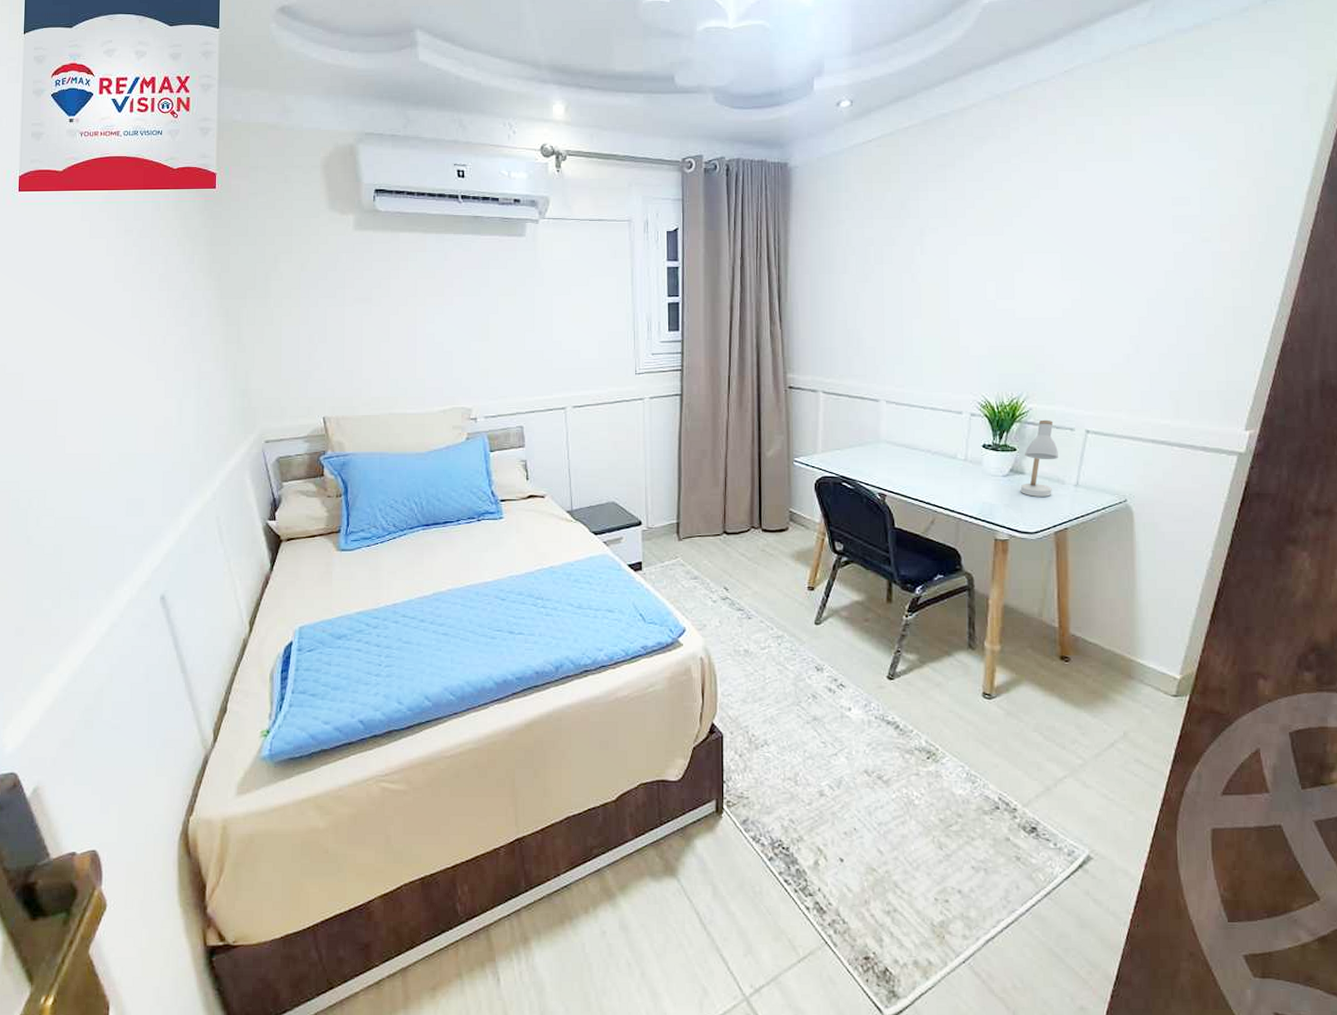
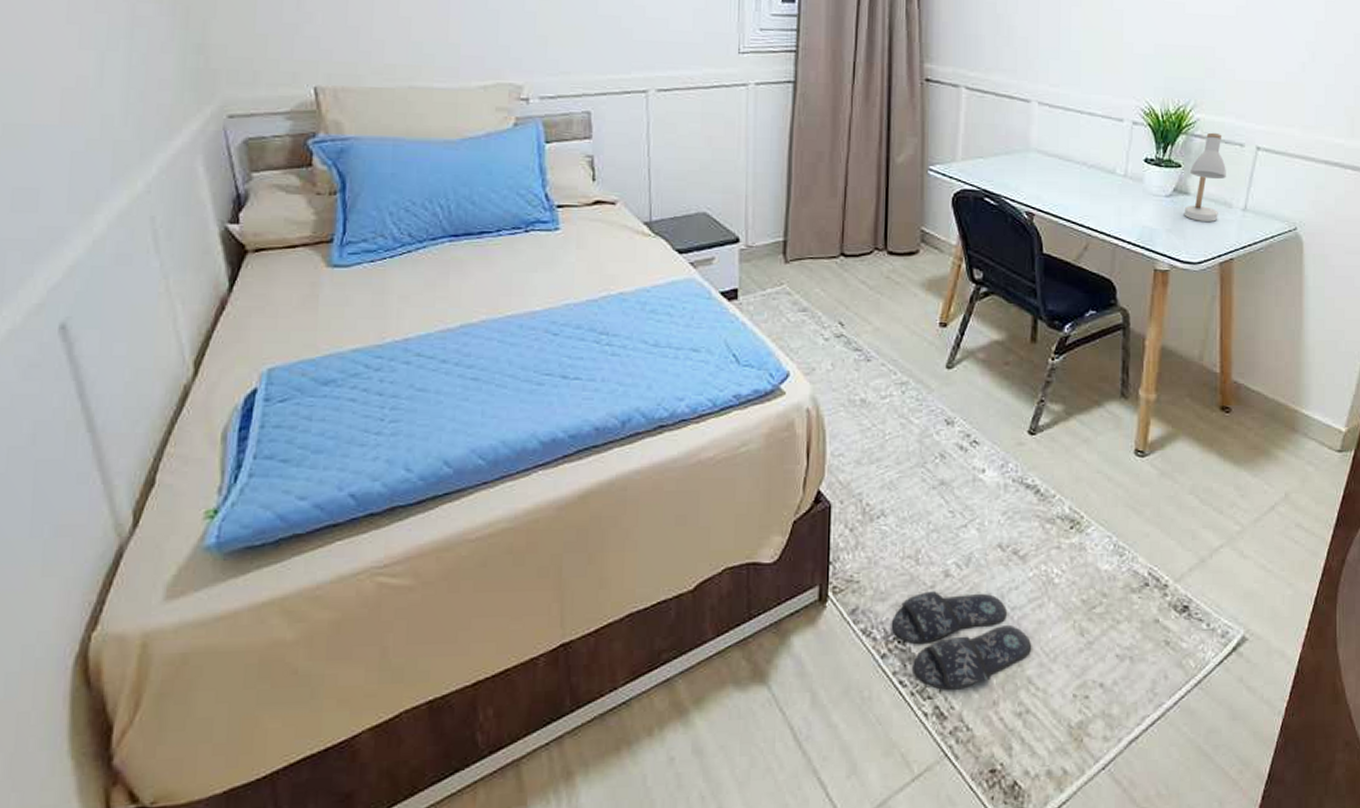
slippers: none [777,807,897,889] -> present [892,591,1032,690]

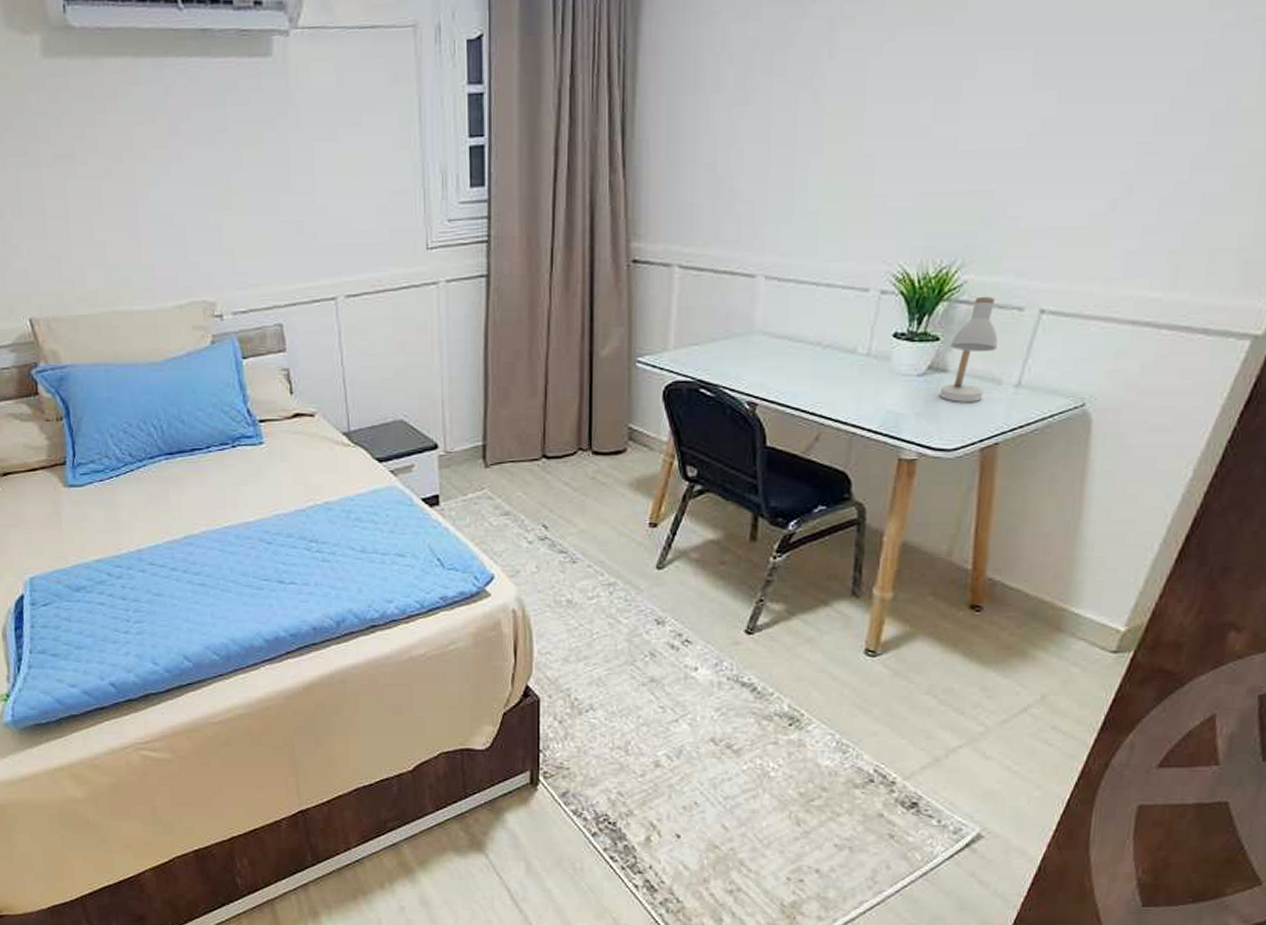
slippers: present [892,591,1032,690] -> none [602,779,745,867]

